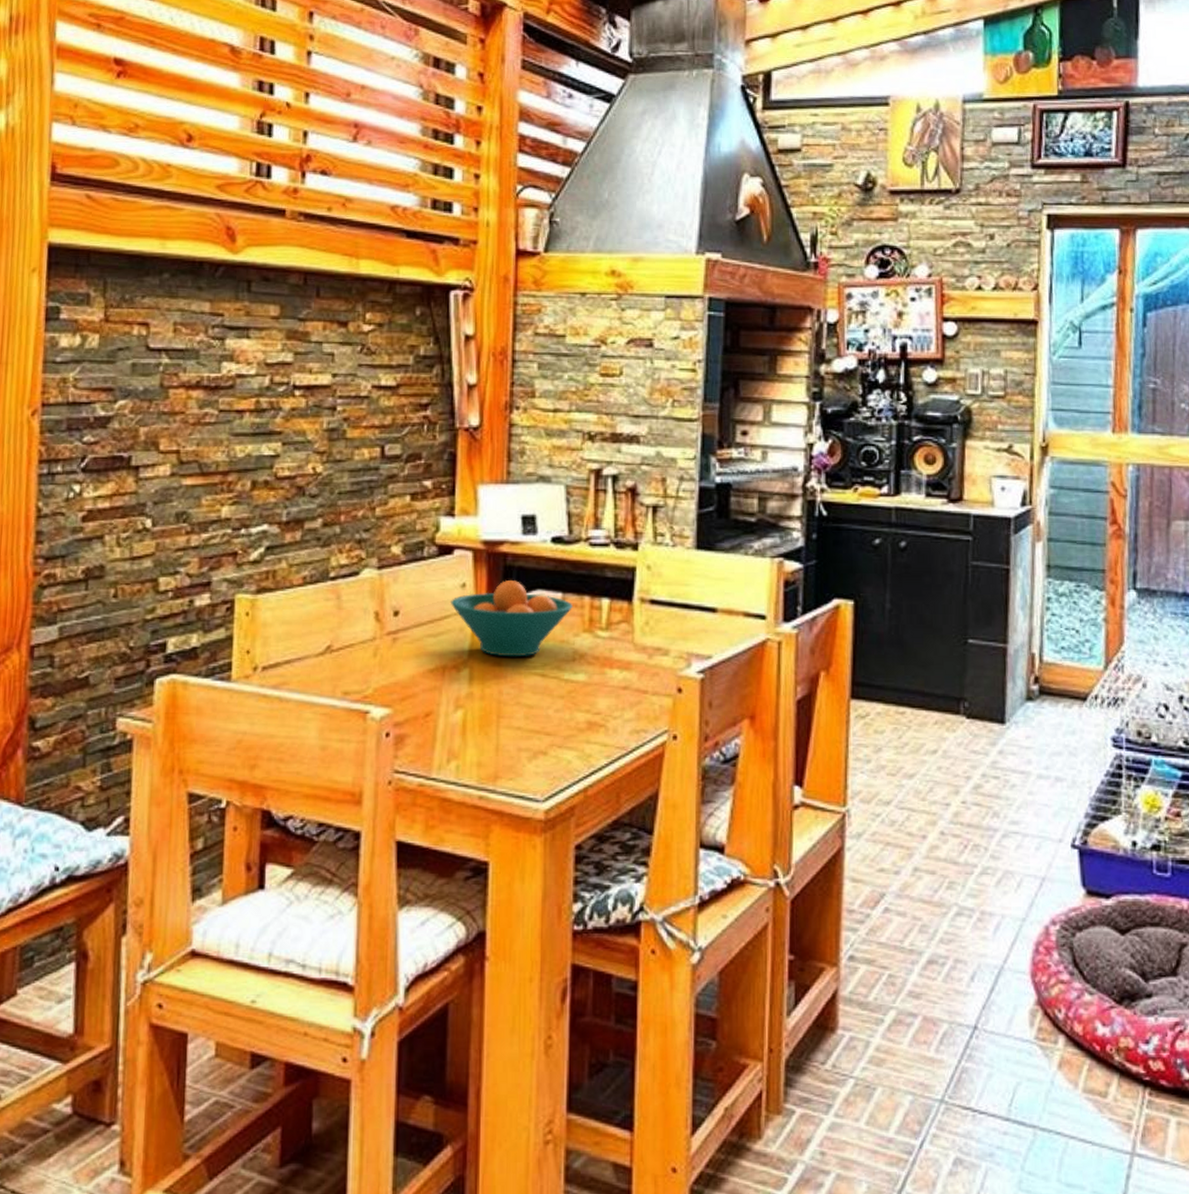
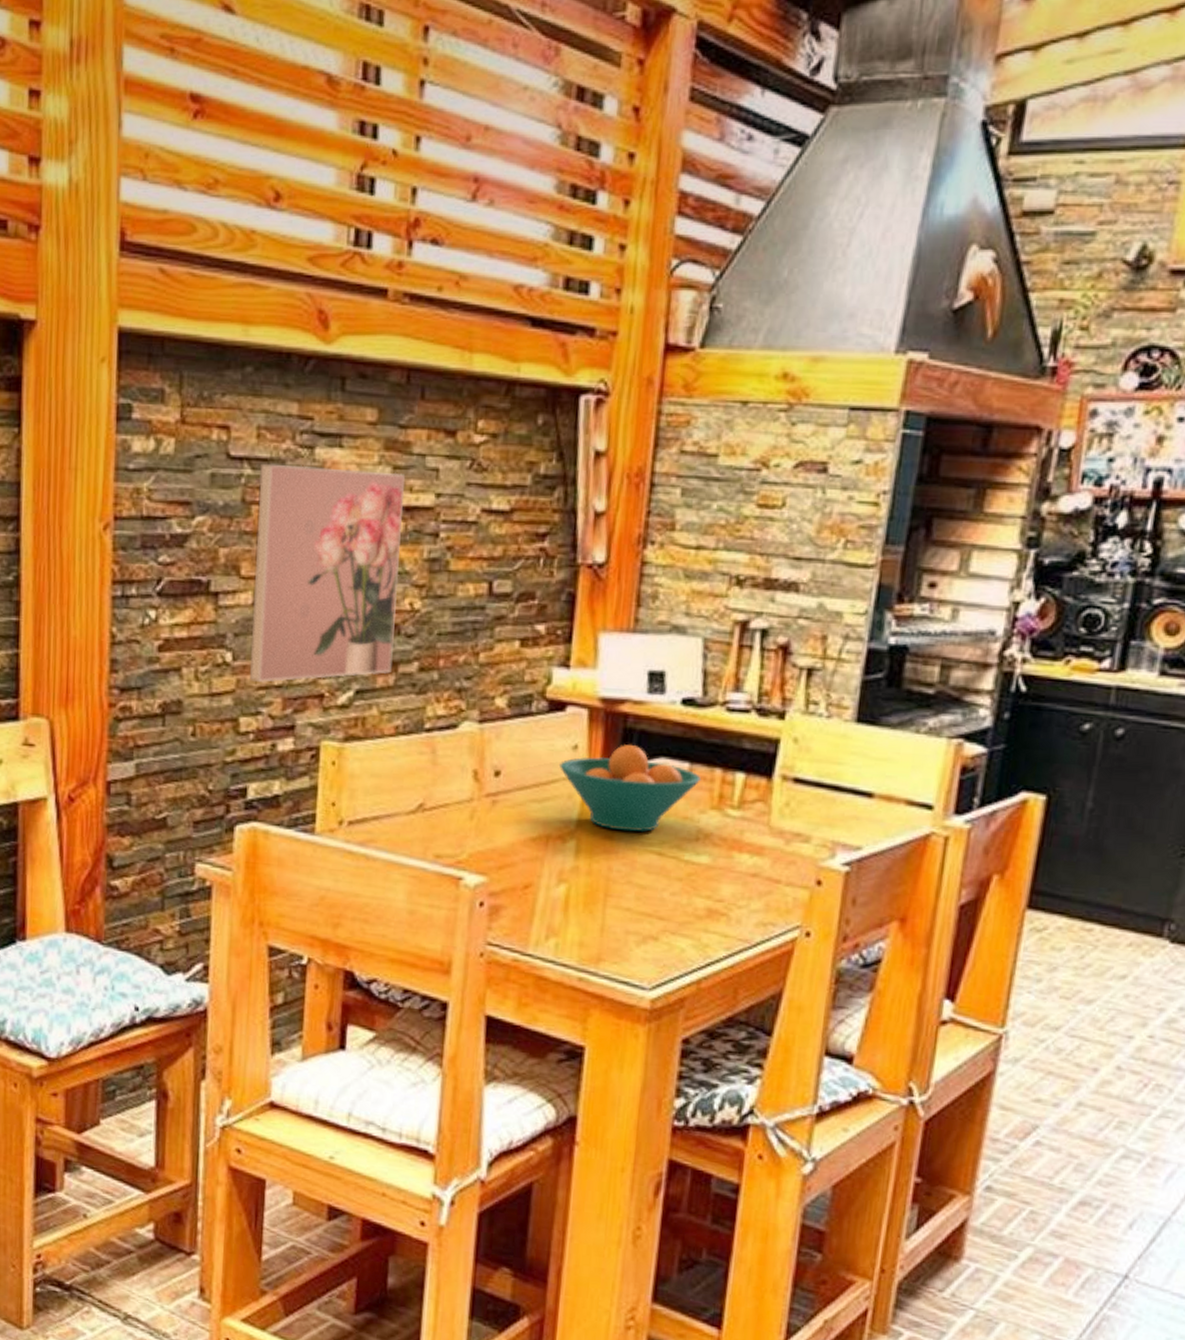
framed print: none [167,353,306,544] -> present [249,463,406,682]

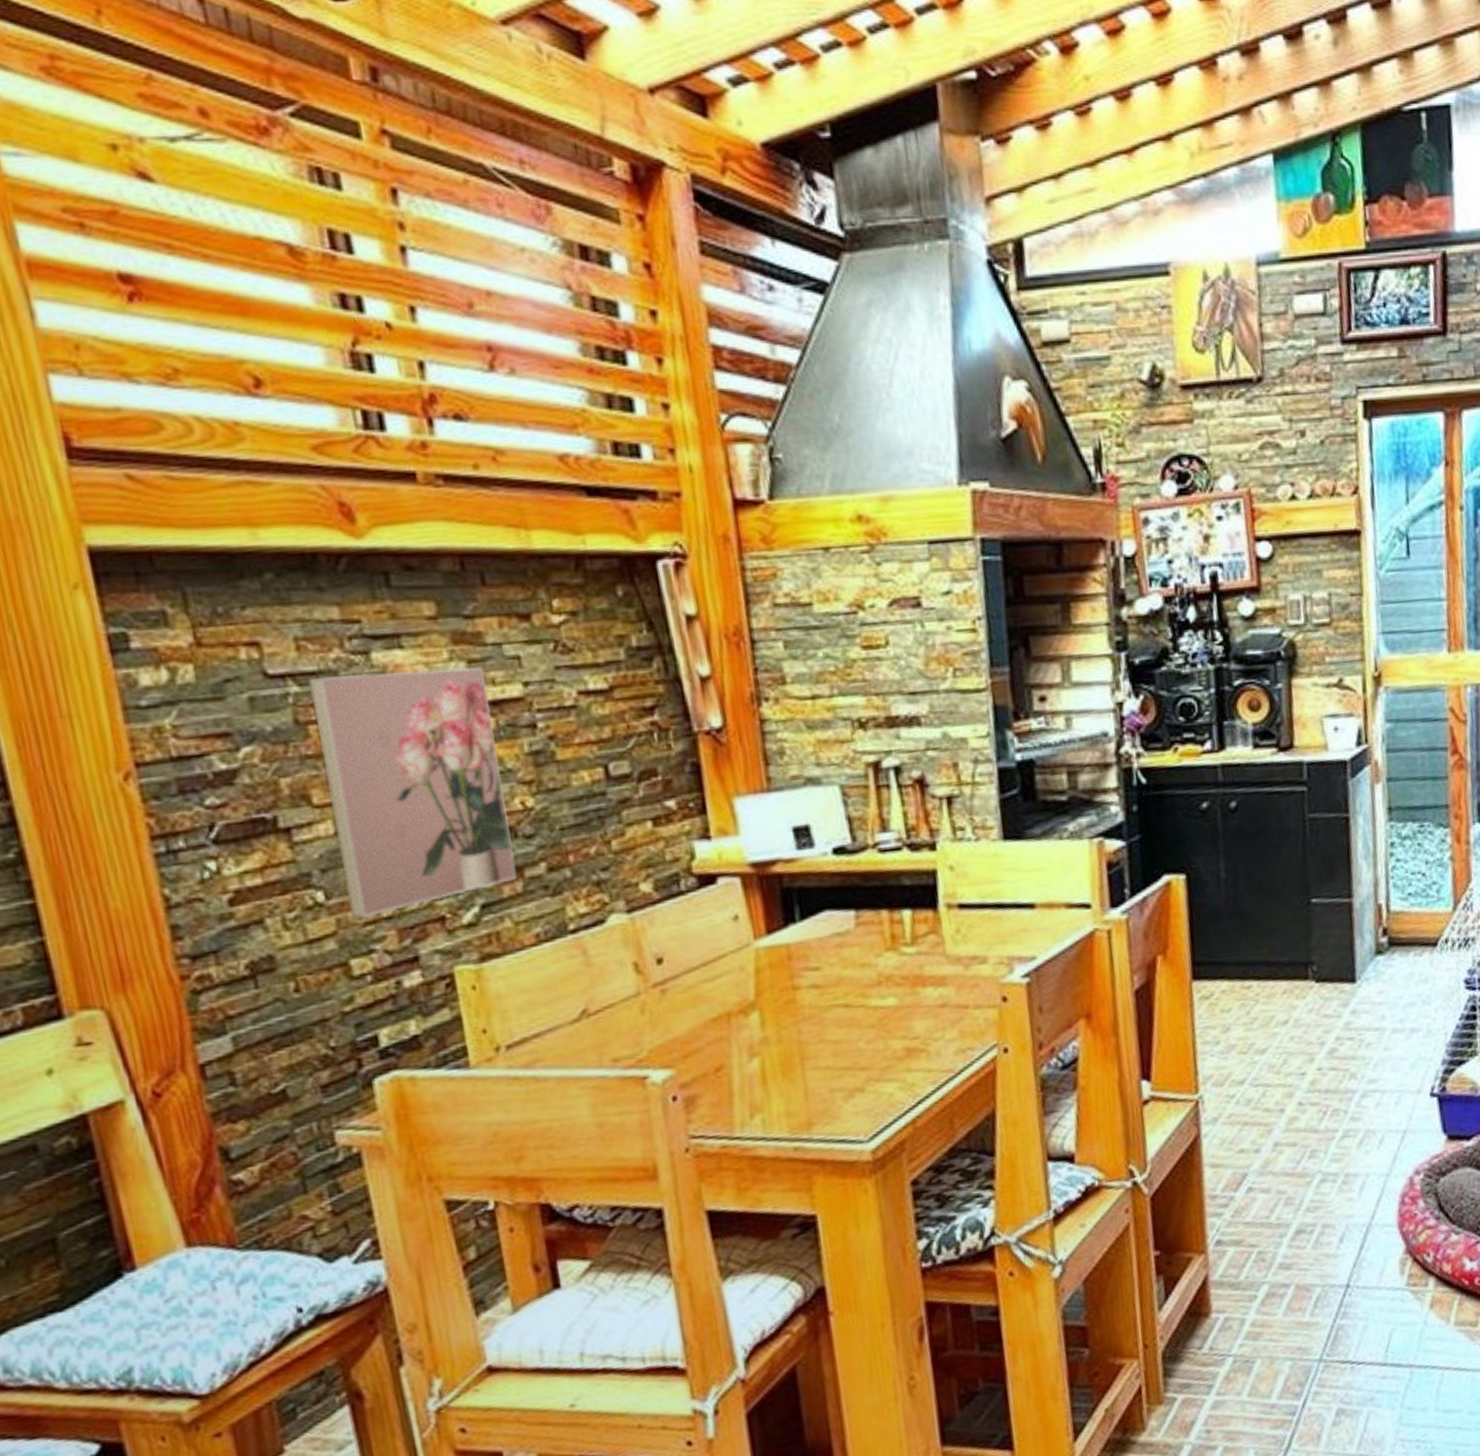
fruit bowl: present [559,744,701,832] -> none [723,904,870,993]

